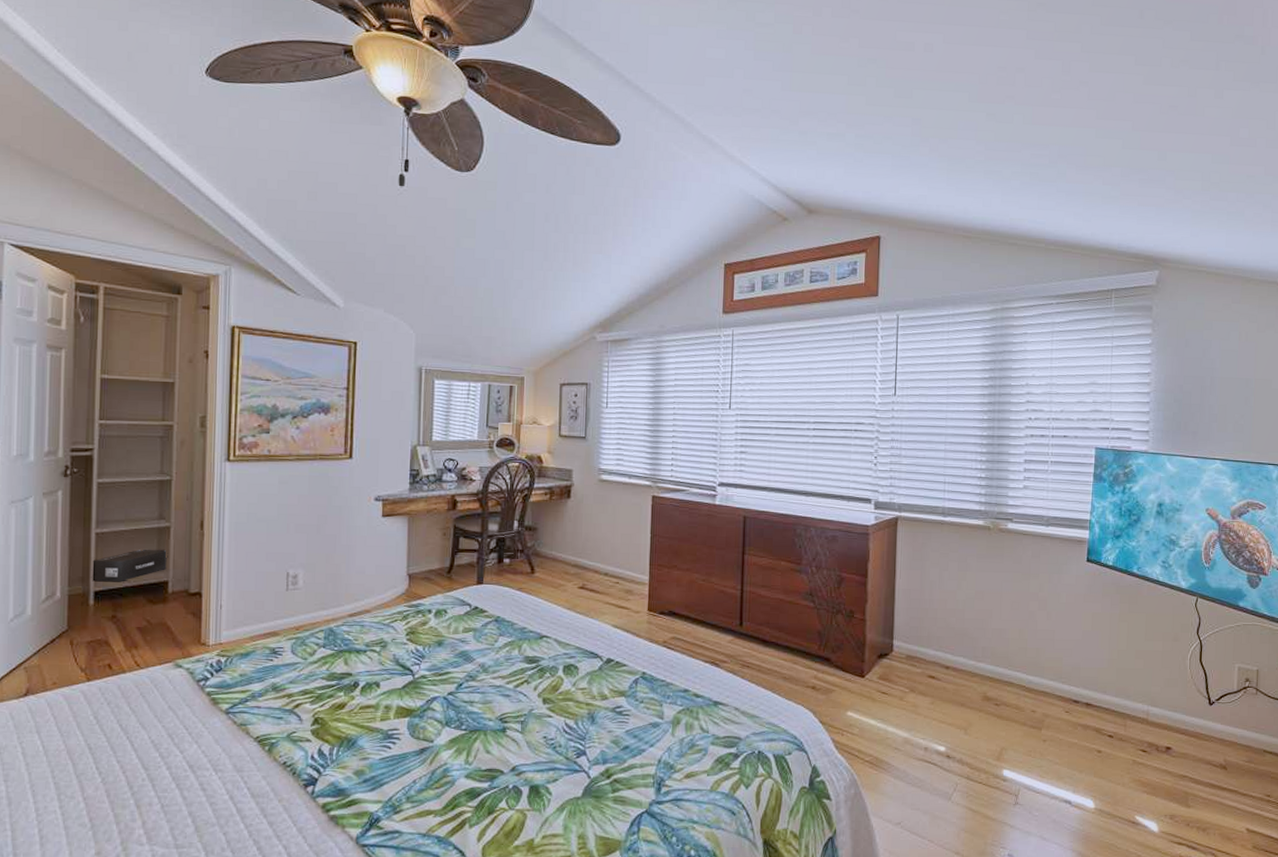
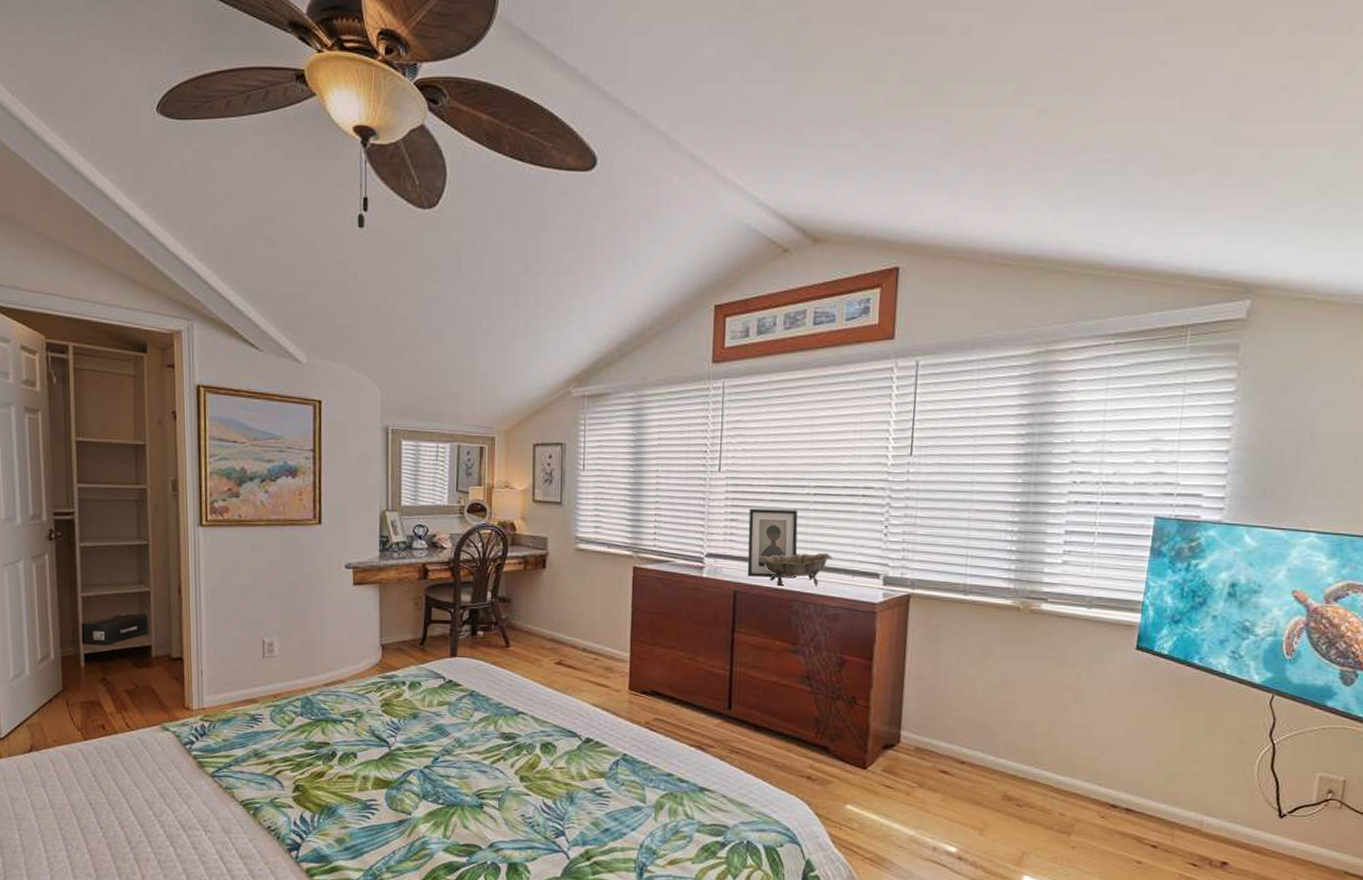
picture frame: none [755,442,800,505] -> present [747,508,798,579]
decorative bowl: none [764,481,830,512] -> present [757,552,832,587]

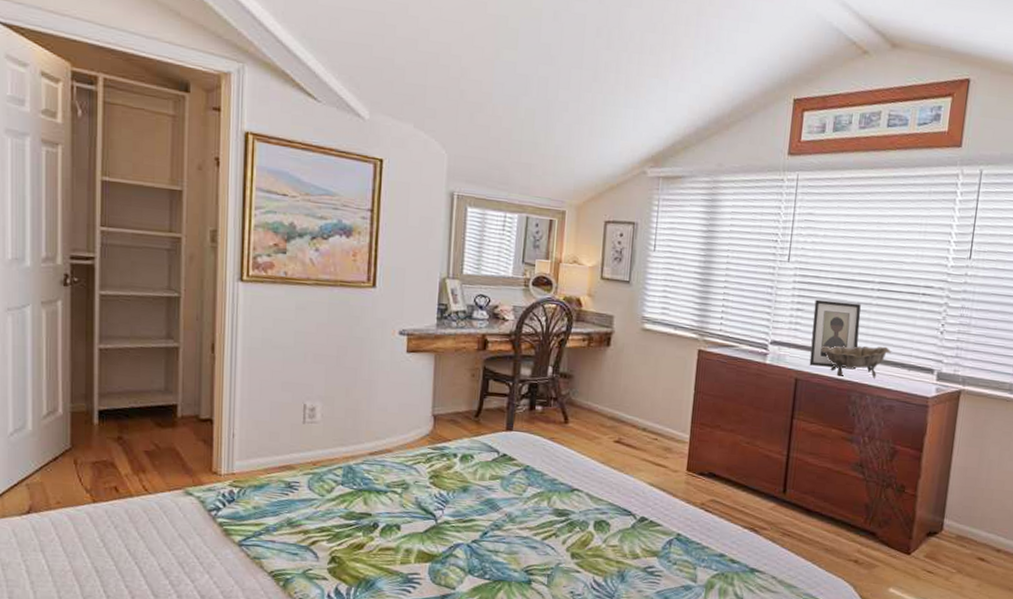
box: present [81,614,149,646] -> none [96,369,176,403]

